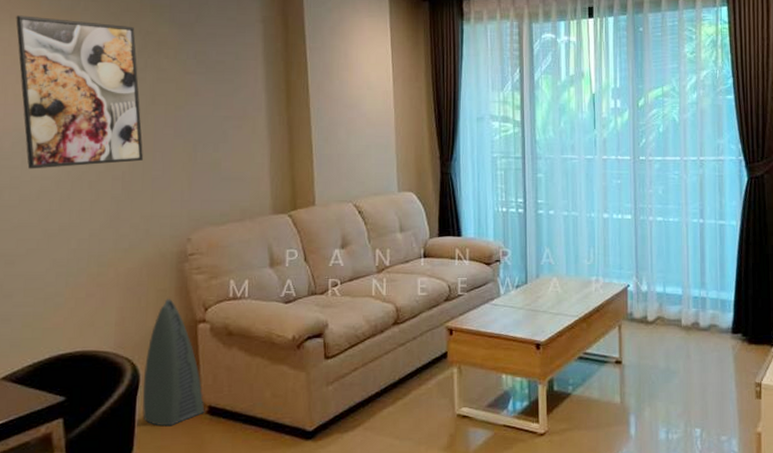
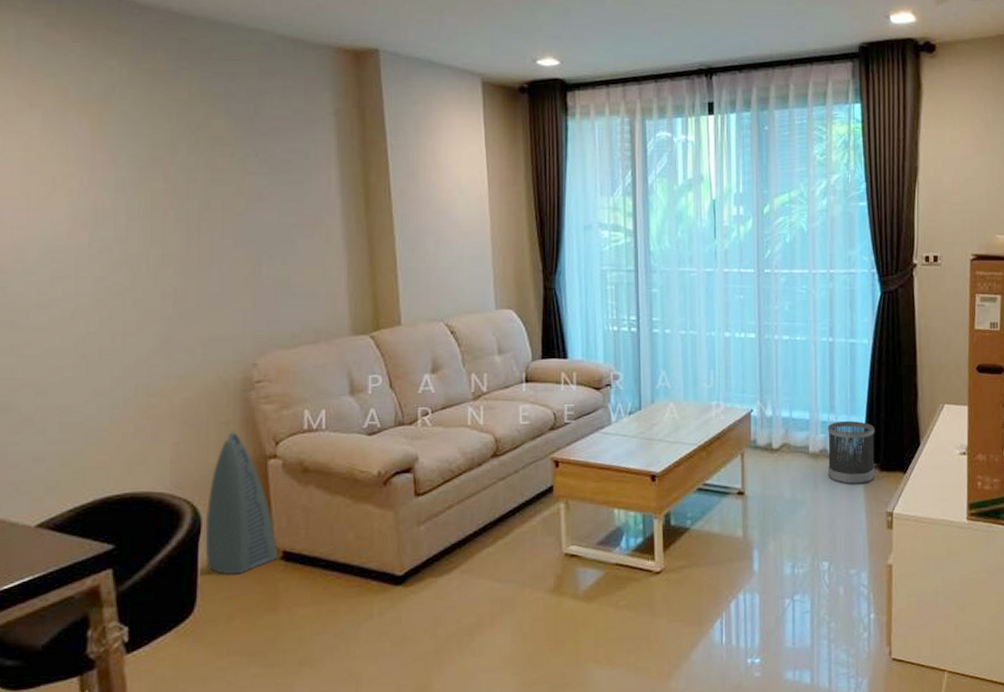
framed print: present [16,15,143,169] -> none [37,104,197,285]
wastebasket: none [699,296,744,357] -> present [828,420,875,485]

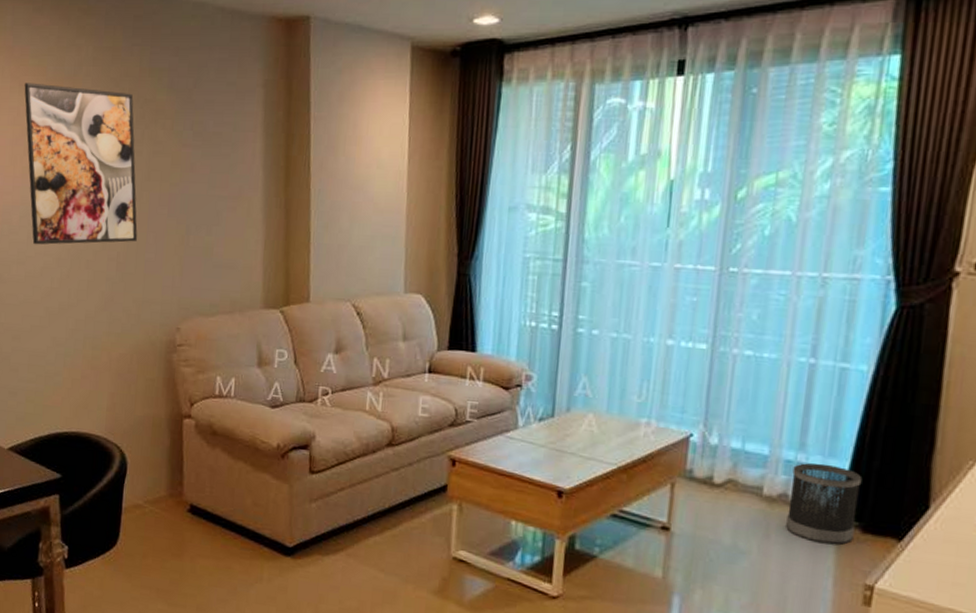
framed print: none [37,104,197,285] -> present [24,82,138,245]
air purifier: present [205,432,279,575] -> none [128,389,187,519]

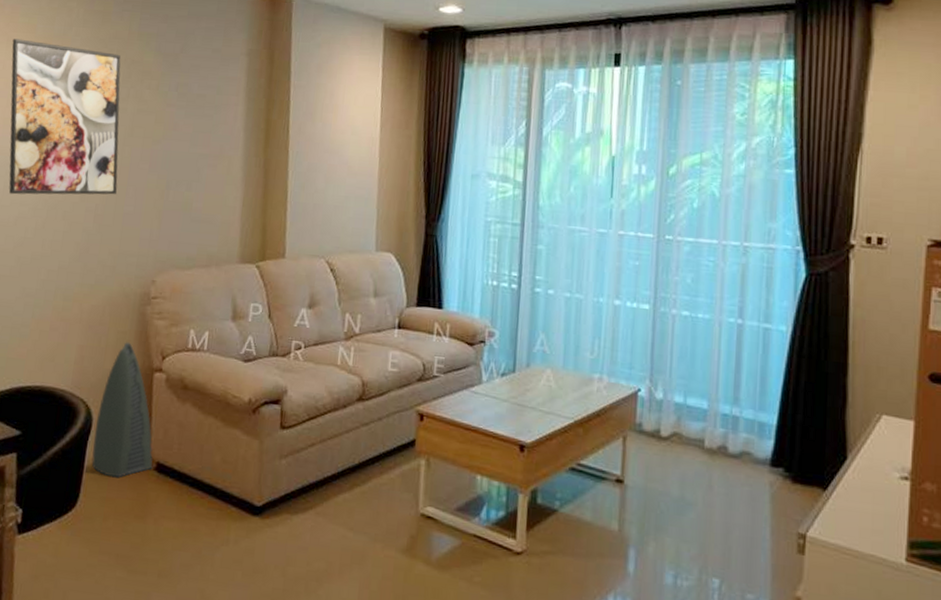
air purifier: none [128,389,187,519] -> present [91,342,154,478]
wastebasket: present [786,463,863,545] -> none [726,416,789,495]

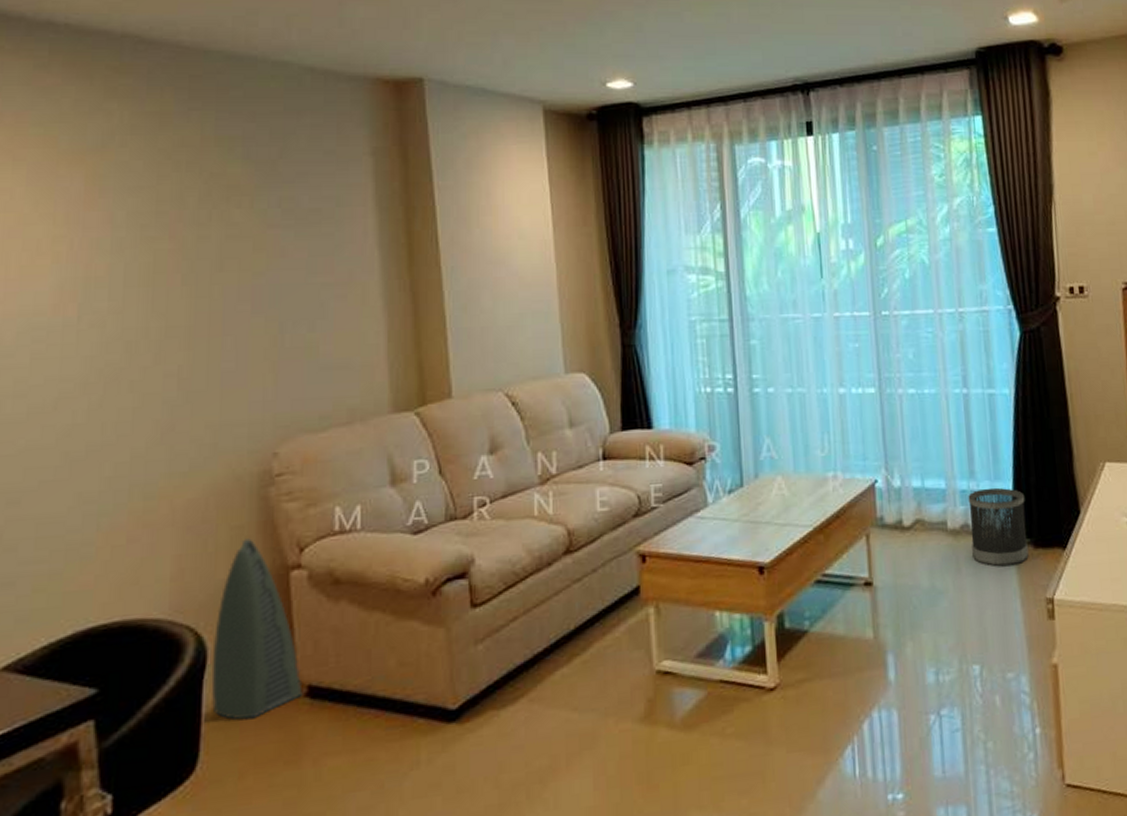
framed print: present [9,38,121,195] -> none [21,157,208,369]
wastebasket: none [726,416,789,495] -> present [968,487,1029,567]

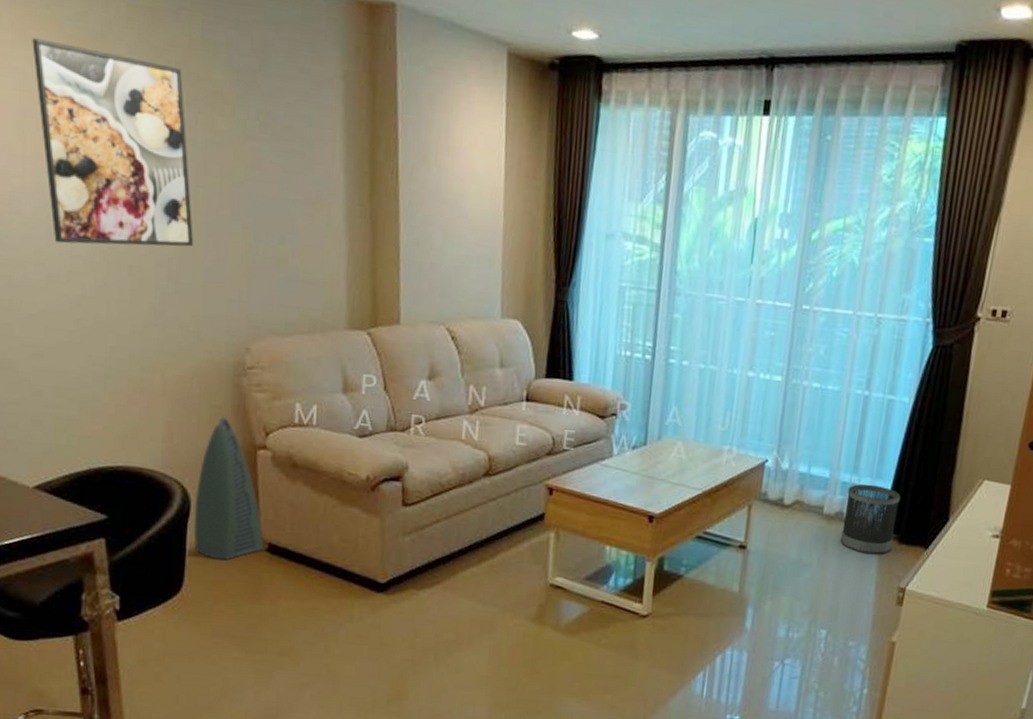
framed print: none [21,157,208,369] -> present [32,38,193,247]

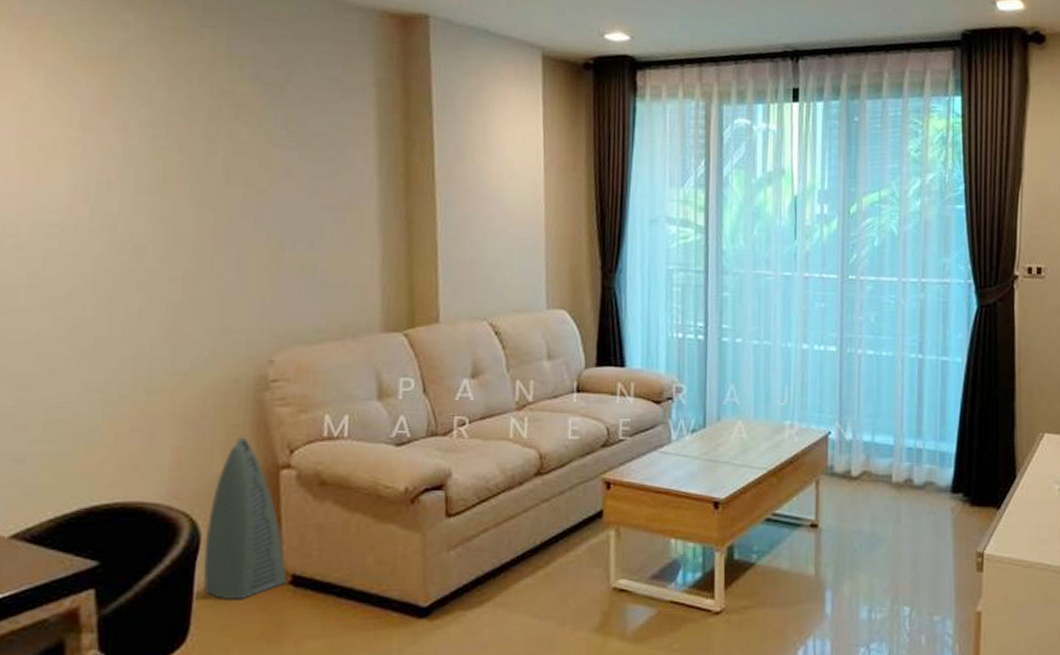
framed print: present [32,38,193,247] -> none [40,59,212,264]
wastebasket: present [840,484,901,555] -> none [913,447,967,520]

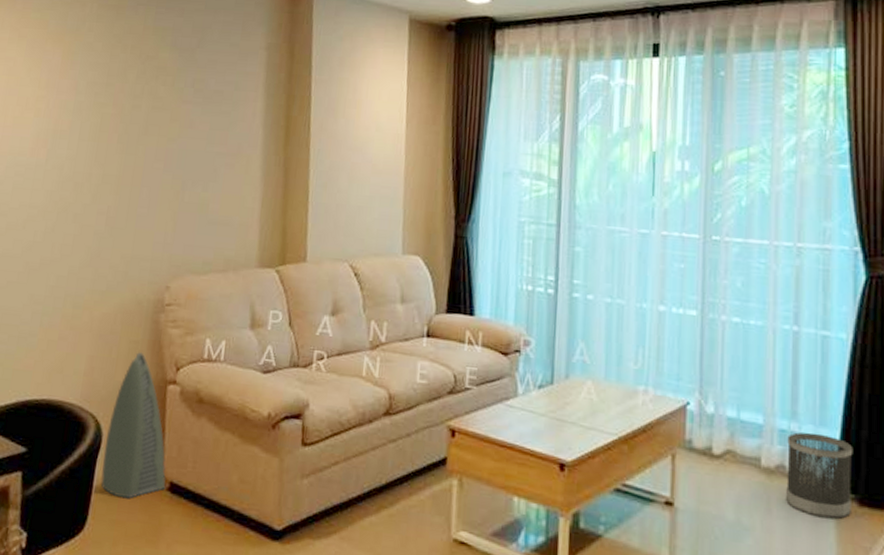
wastebasket: none [913,447,967,520] -> present [786,432,853,519]

